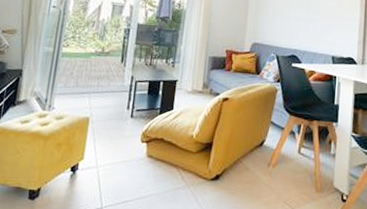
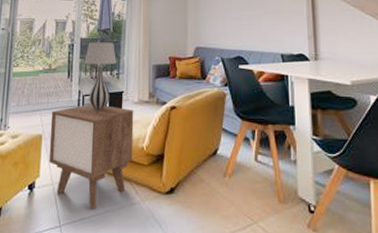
nightstand: none [94,90,187,193] -> present [48,104,134,210]
table lamp: none [140,28,173,97] -> present [84,42,116,110]

